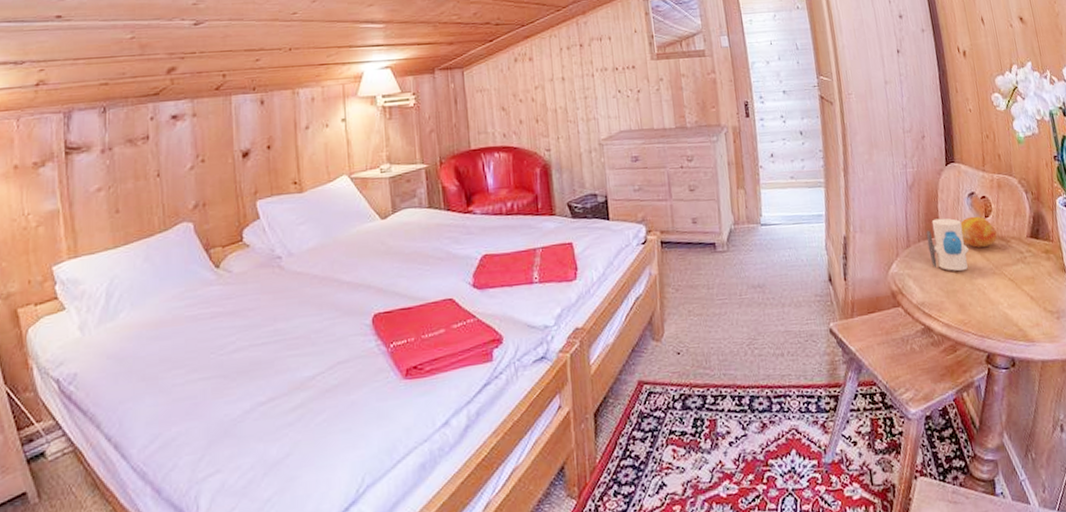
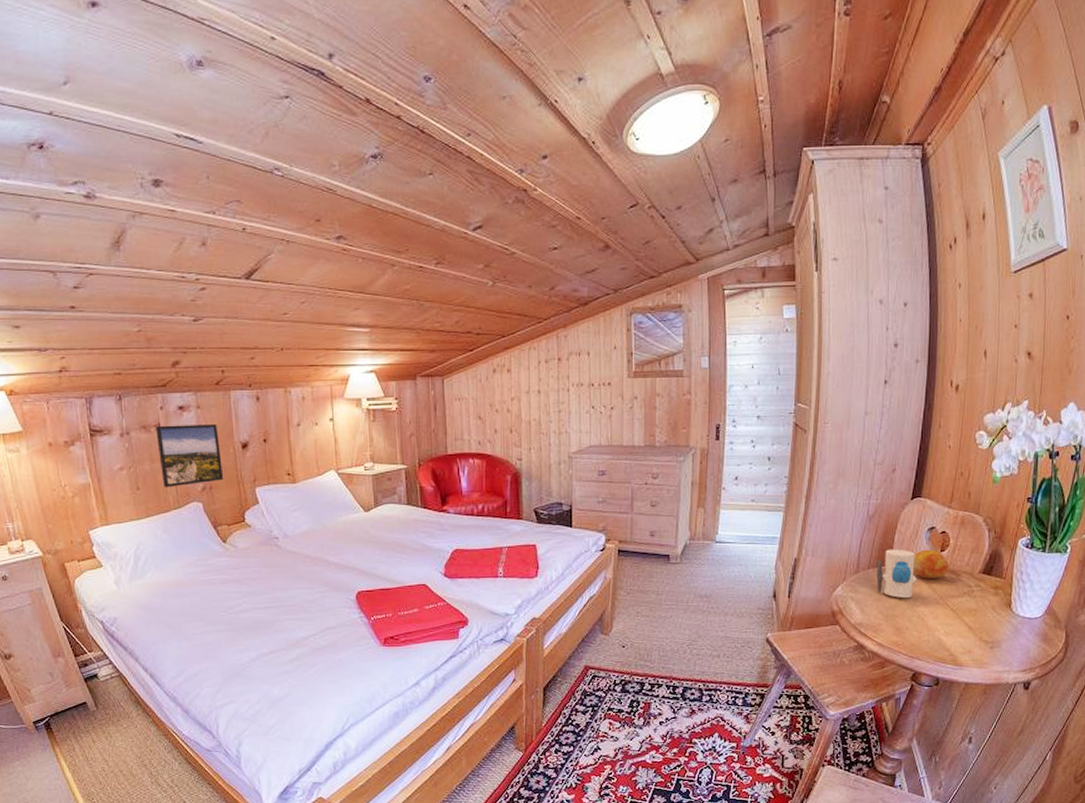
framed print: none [144,133,220,208] -> present [156,424,224,488]

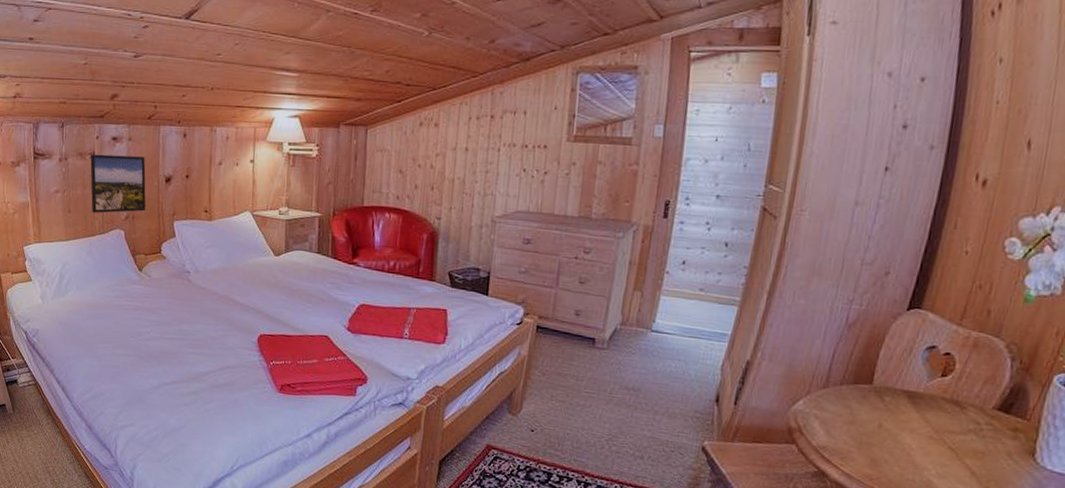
toy: present [876,549,917,598] -> none [850,365,906,426]
fruit: present [913,549,949,578] -> none [901,371,951,408]

